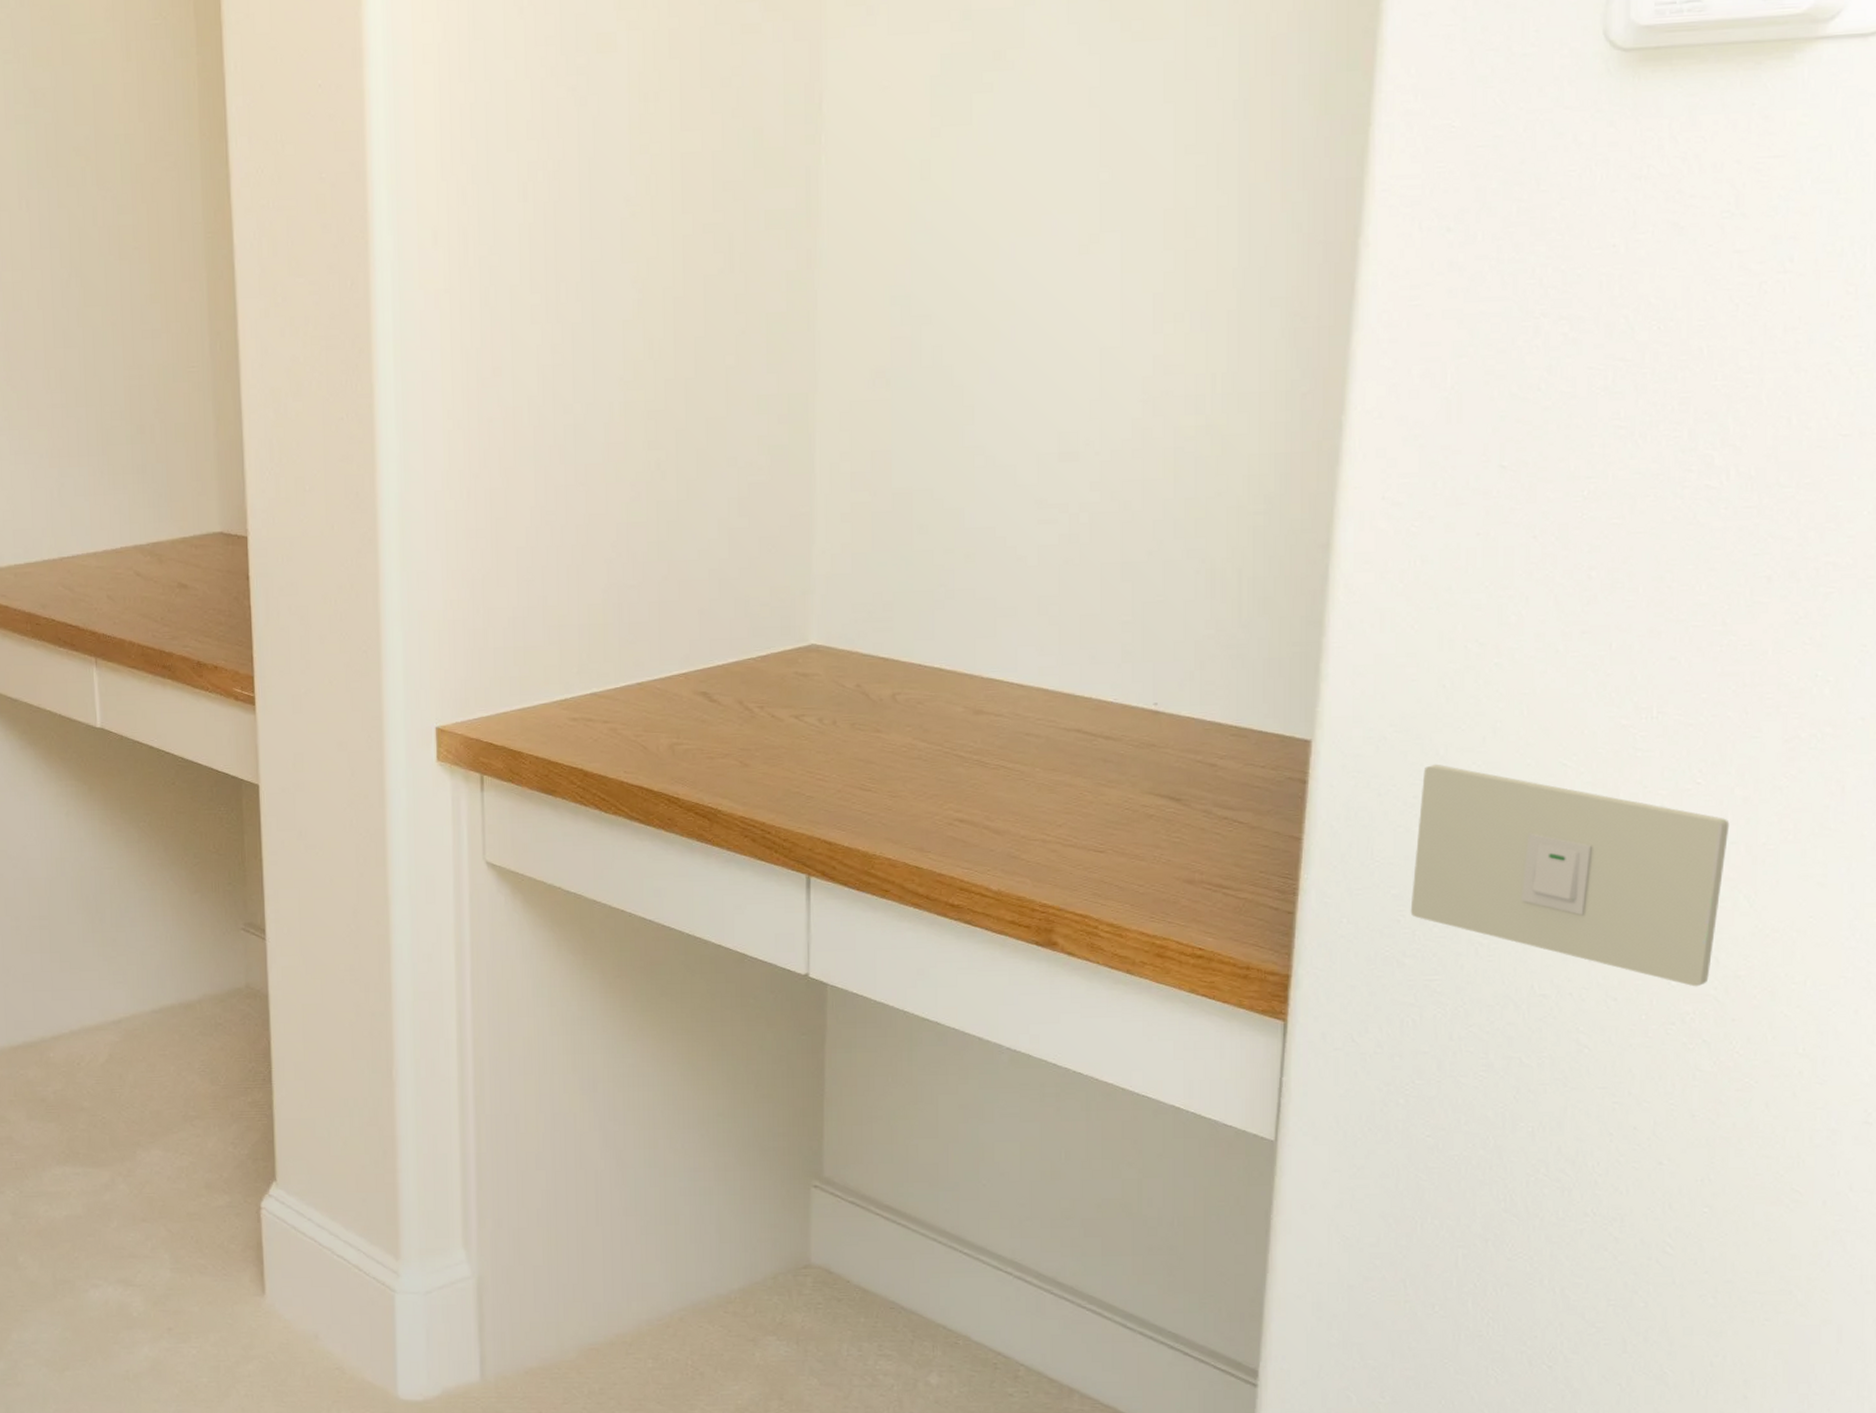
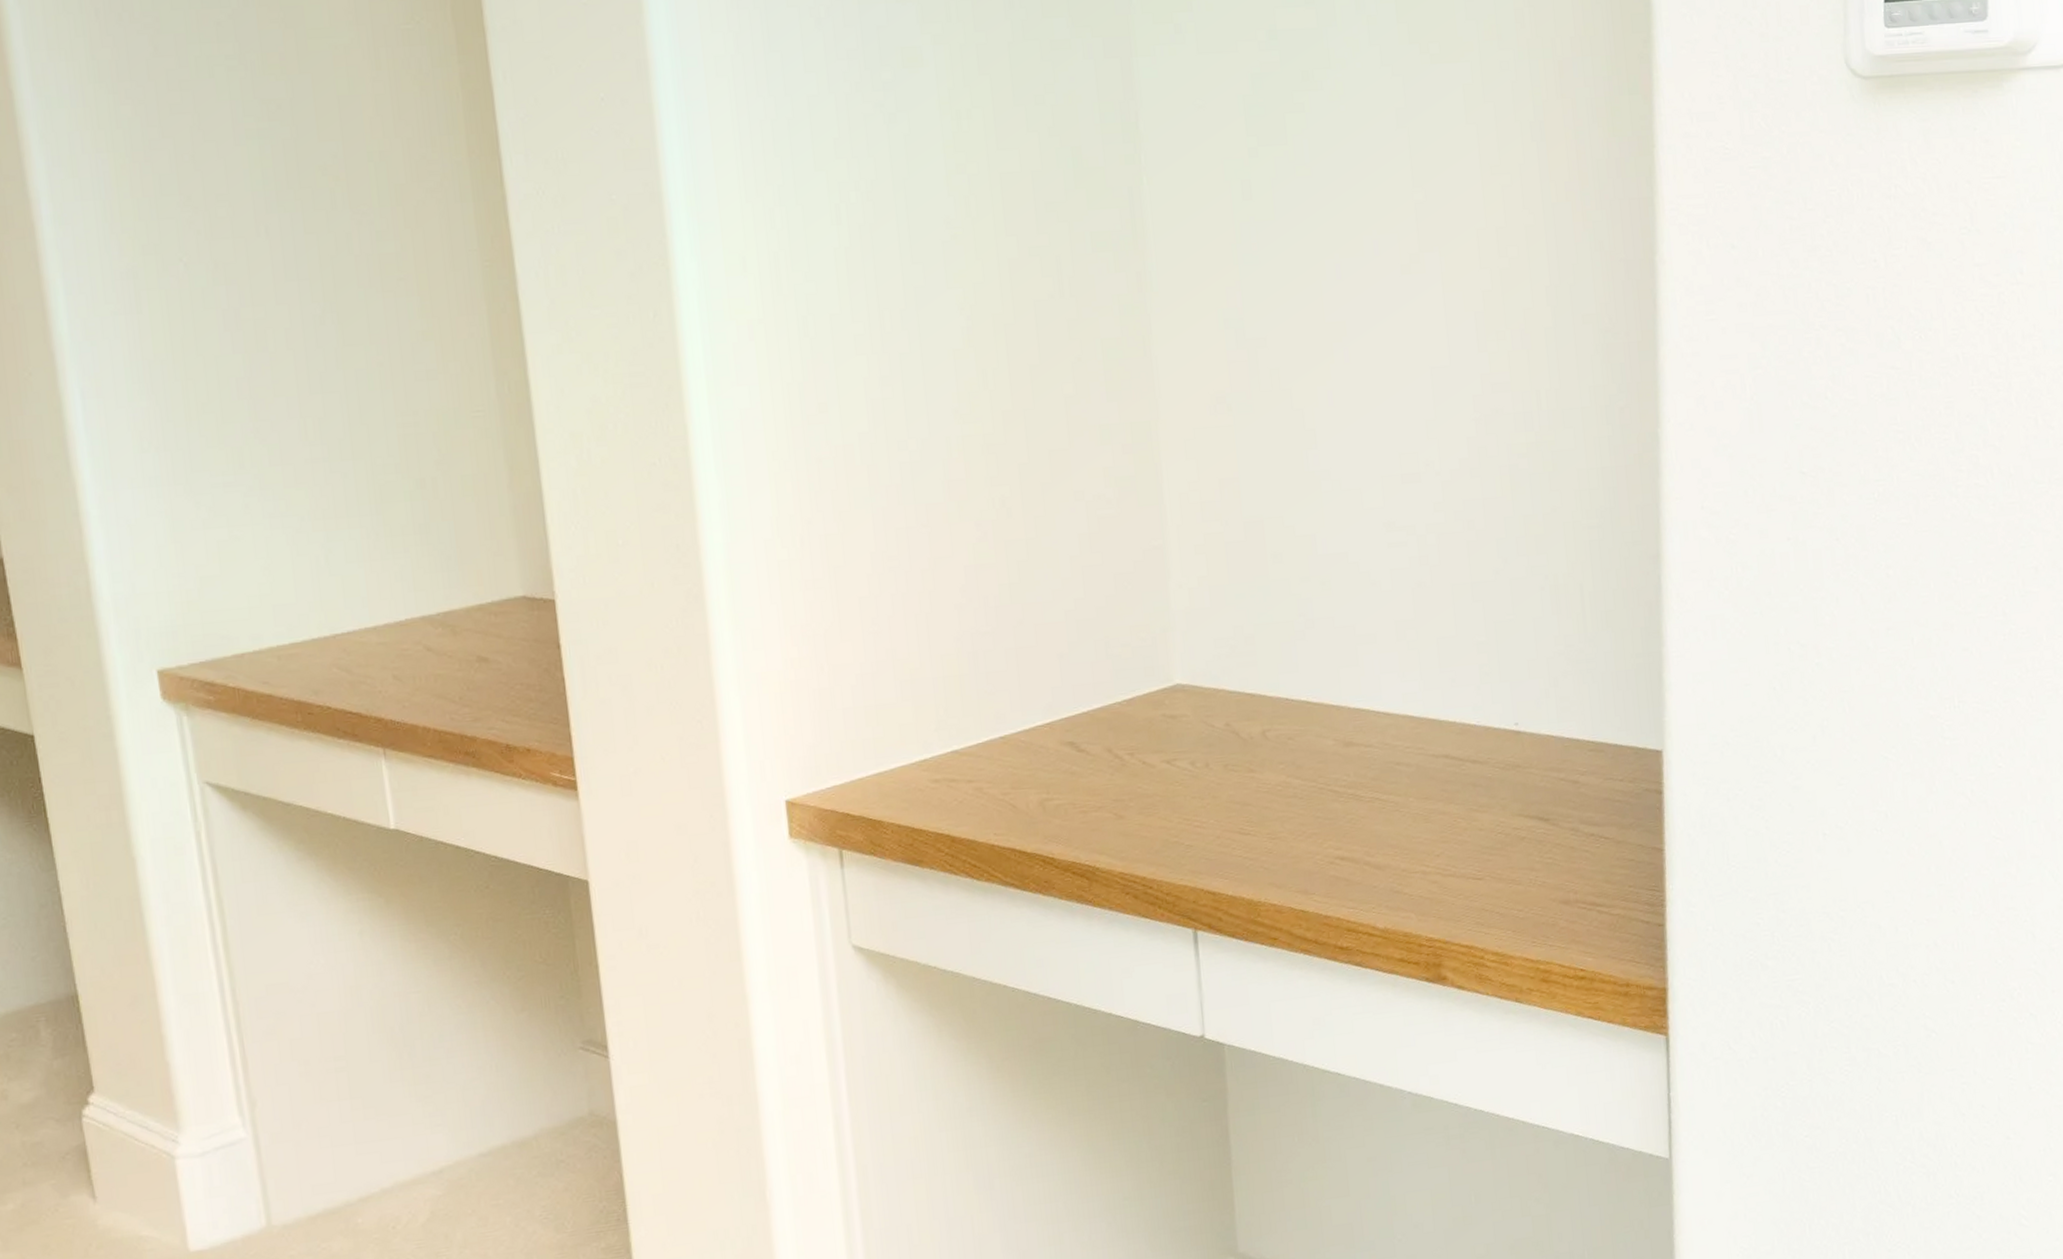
light switch: present [1410,764,1730,987] -> none [1765,765,2030,963]

